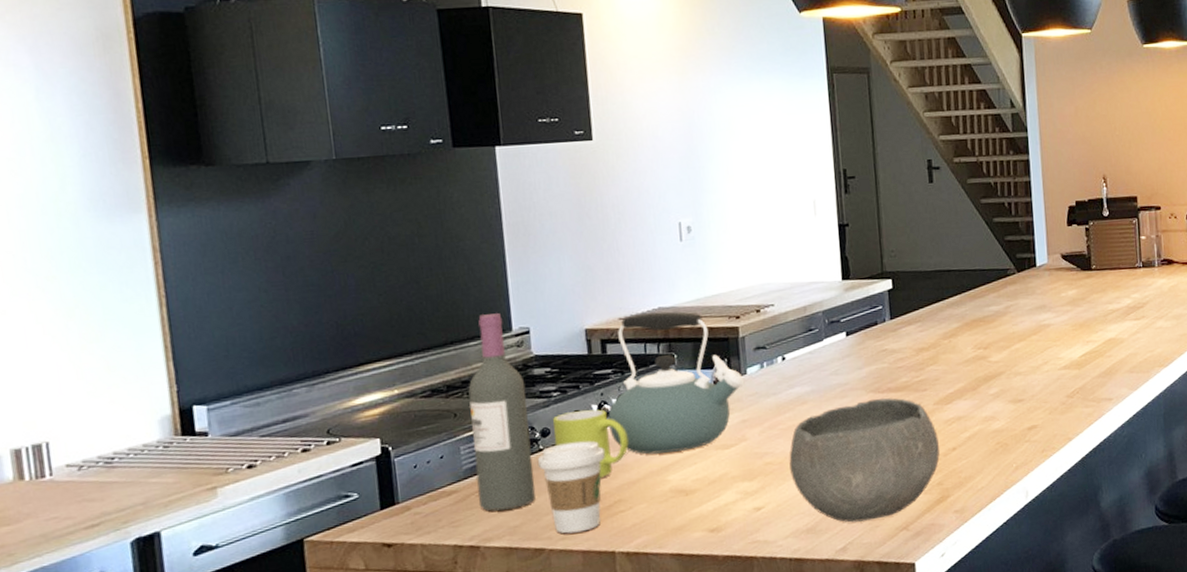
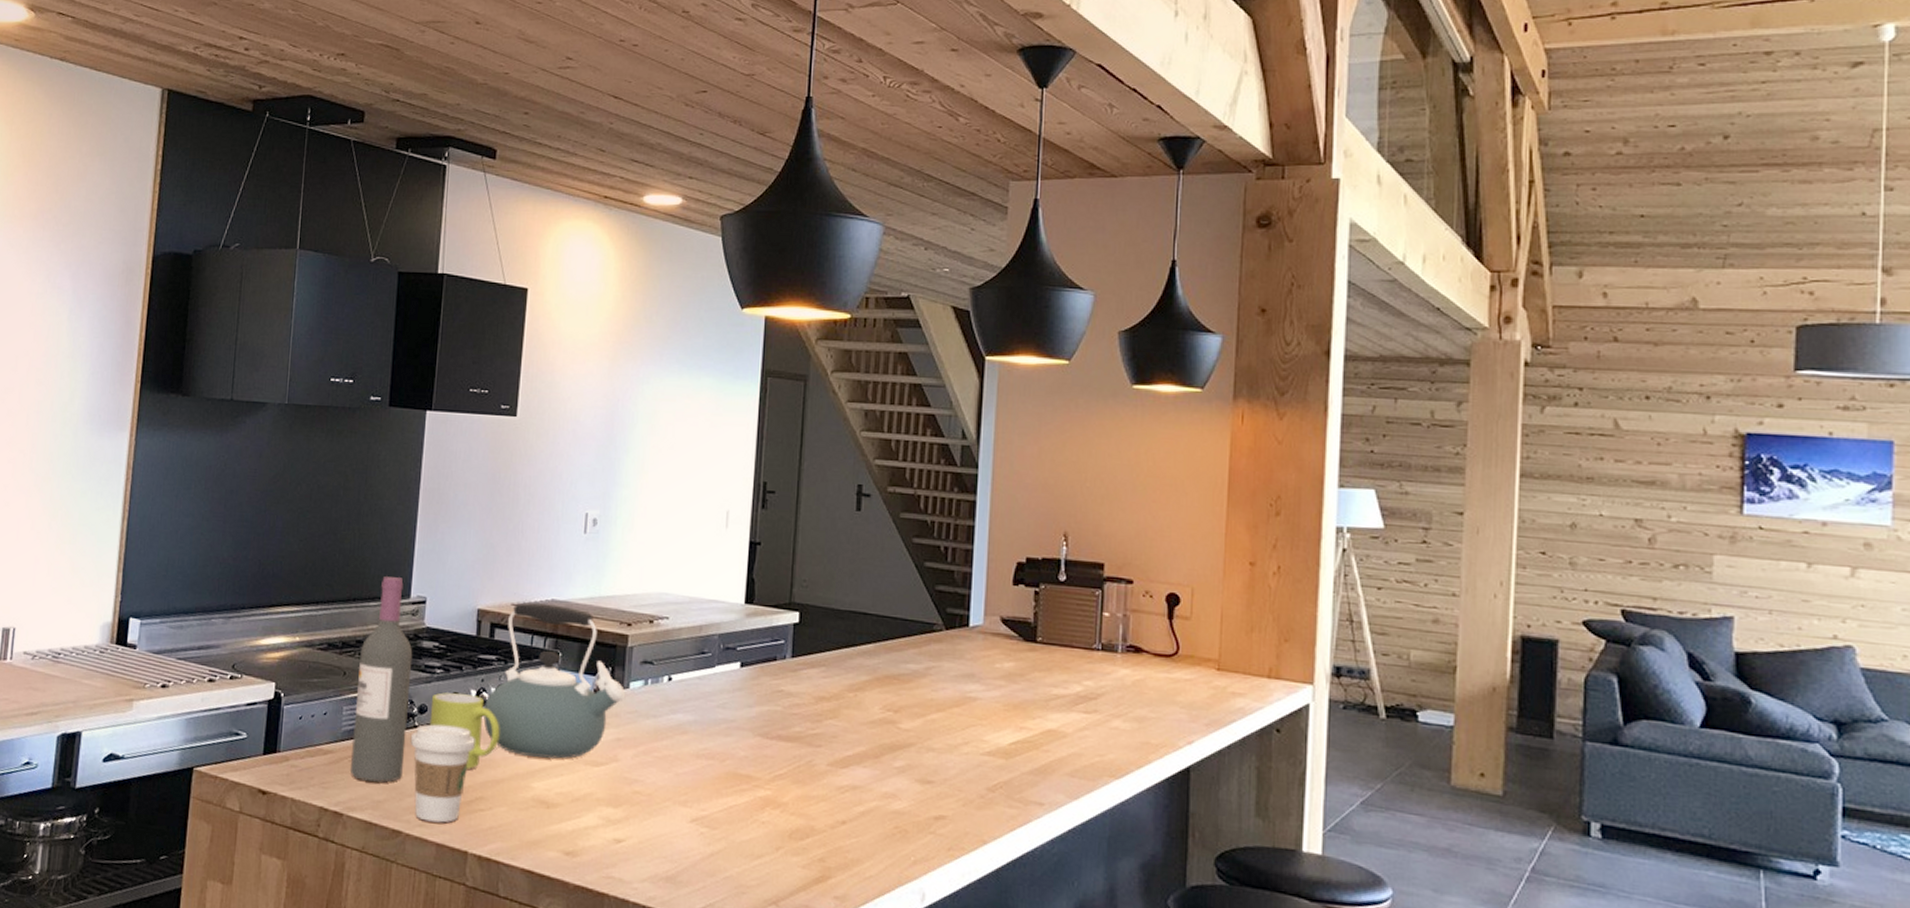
bowl: present [789,398,940,523] -> none [658,744,828,885]

